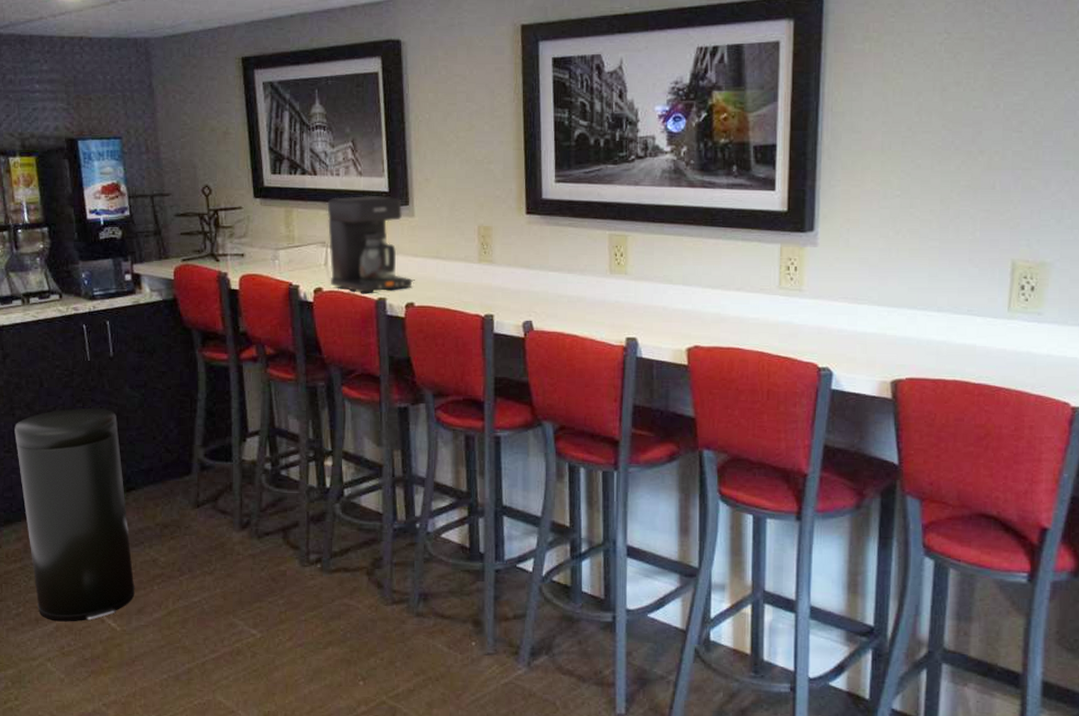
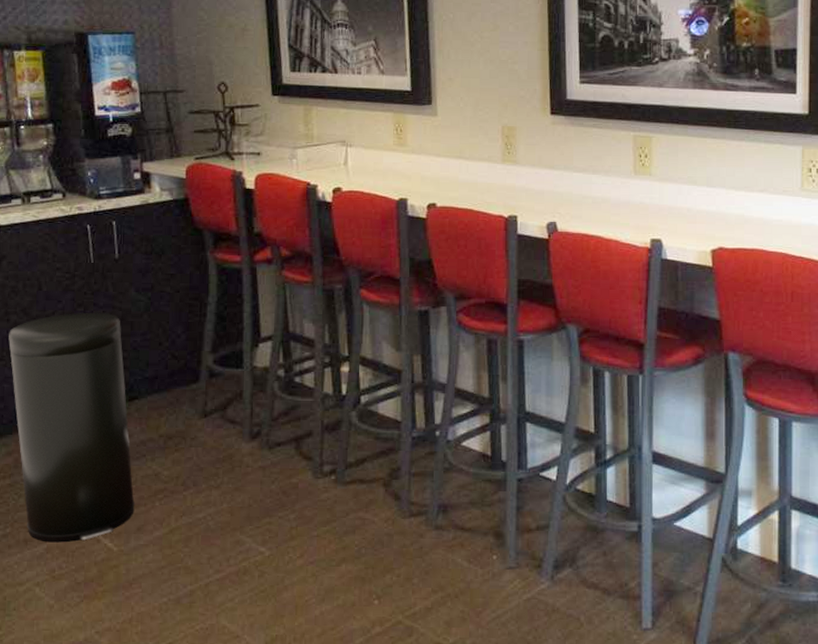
coffee maker: present [327,195,412,293] -> none [347,94,434,193]

